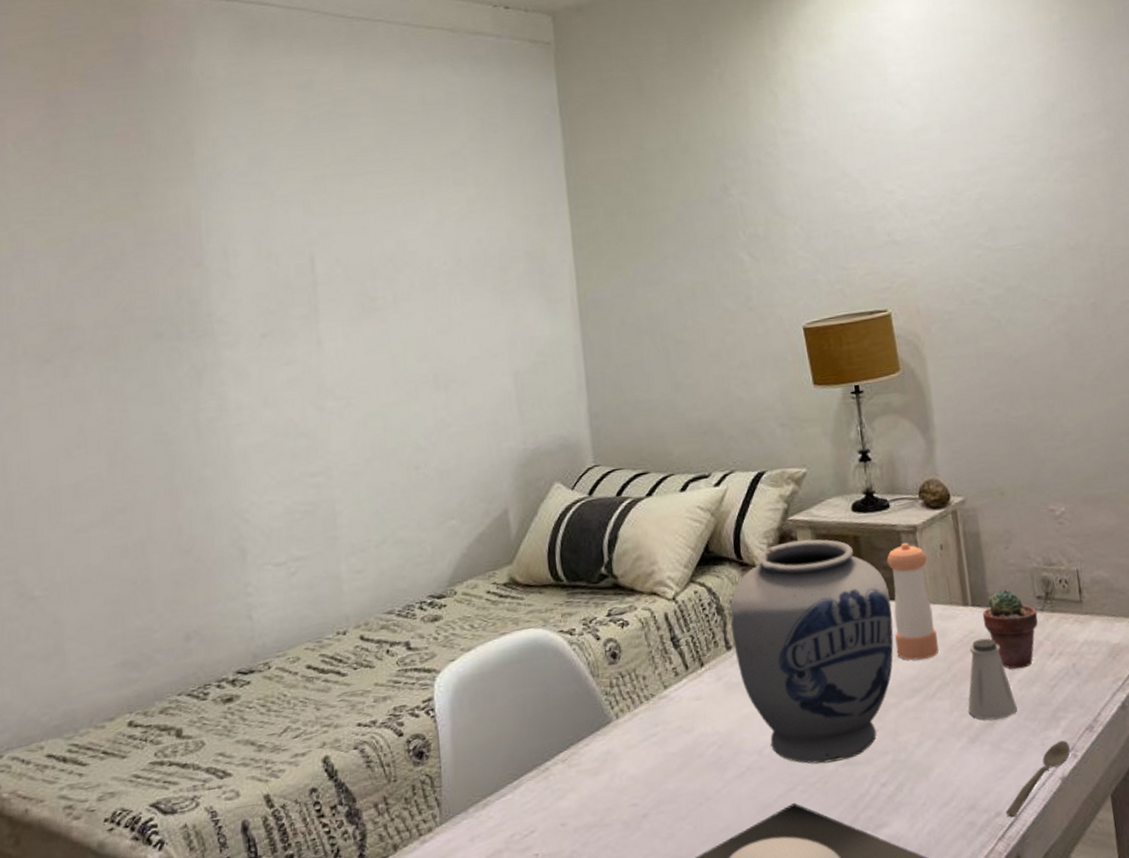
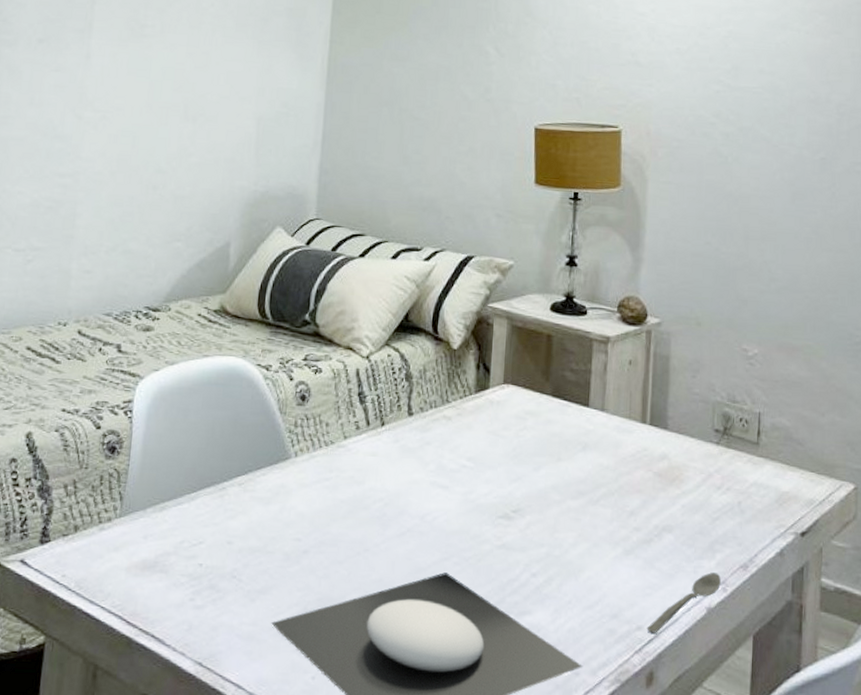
vase: present [730,539,894,764] -> none [415,326,572,543]
pepper shaker: present [886,542,939,661] -> none [569,350,615,465]
saltshaker: present [967,638,1017,720] -> none [628,457,676,538]
potted succulent: present [982,589,1038,670] -> none [658,414,713,495]

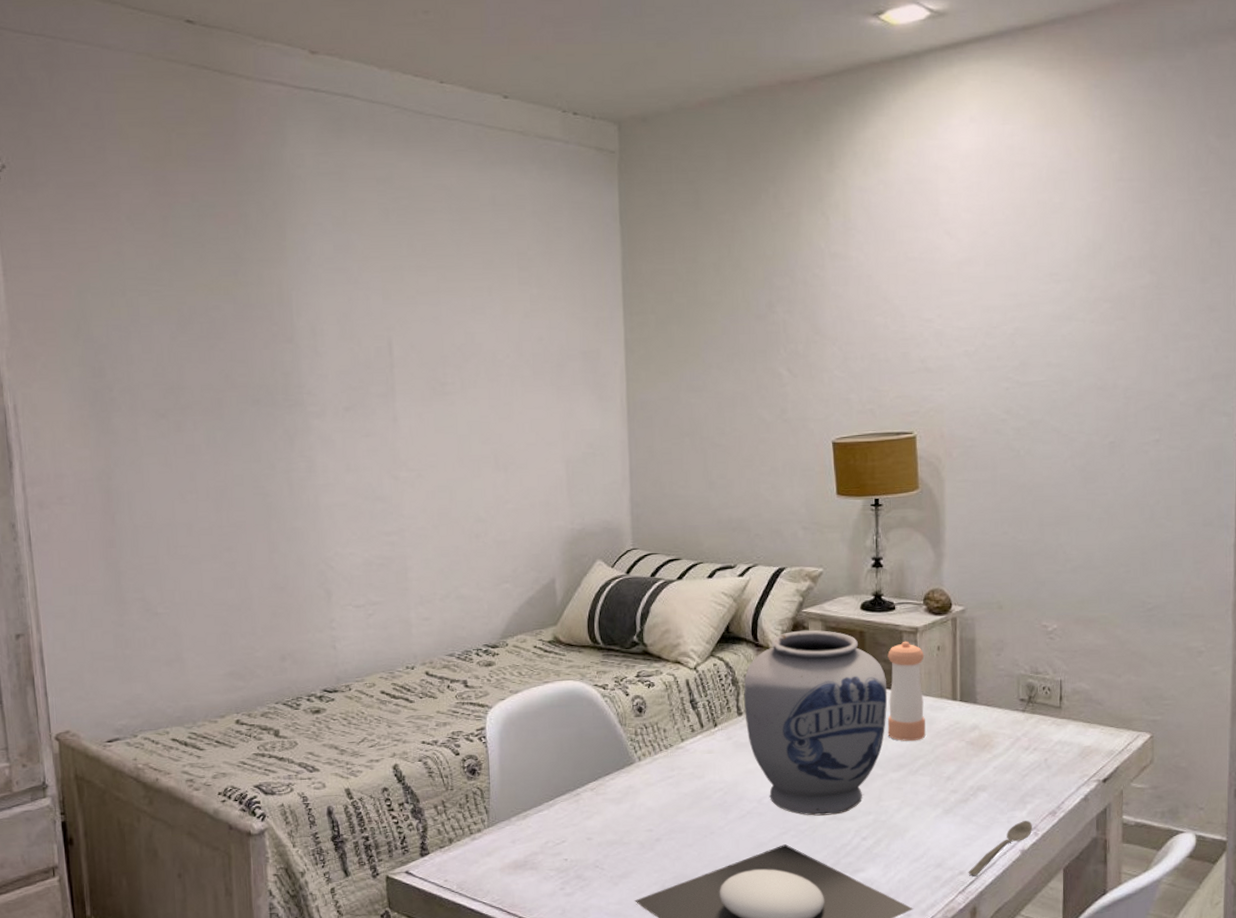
vase: none [415,326,572,543] -> present [744,630,888,816]
pepper shaker: none [569,350,615,465] -> present [887,641,926,741]

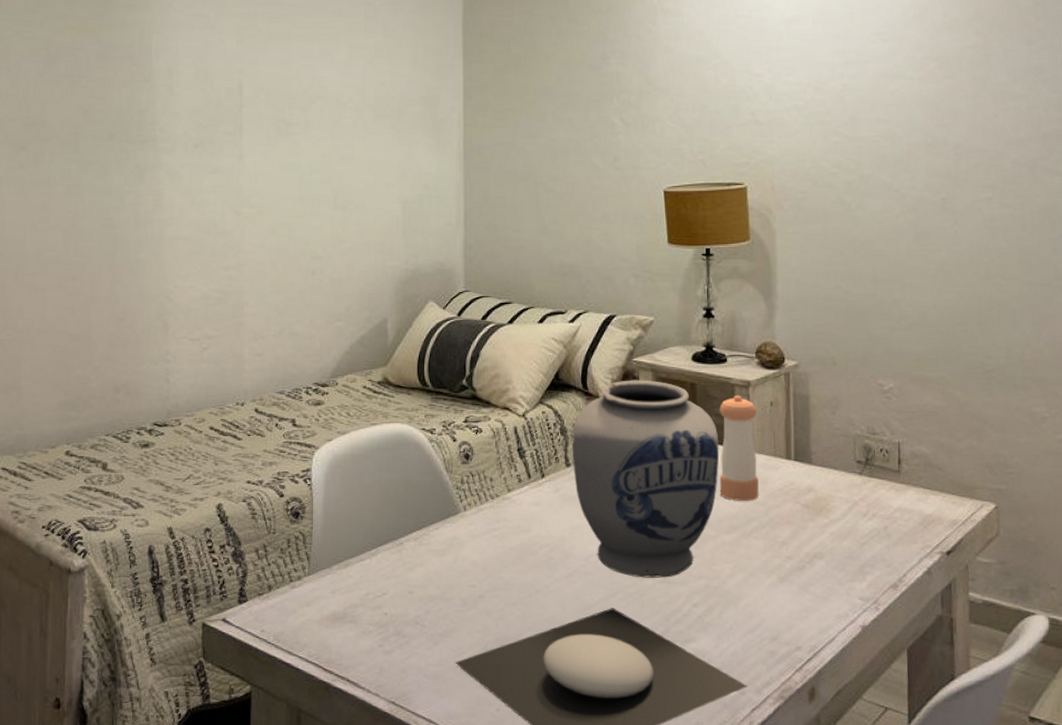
spoon: present [968,820,1033,876] -> none [805,593,874,652]

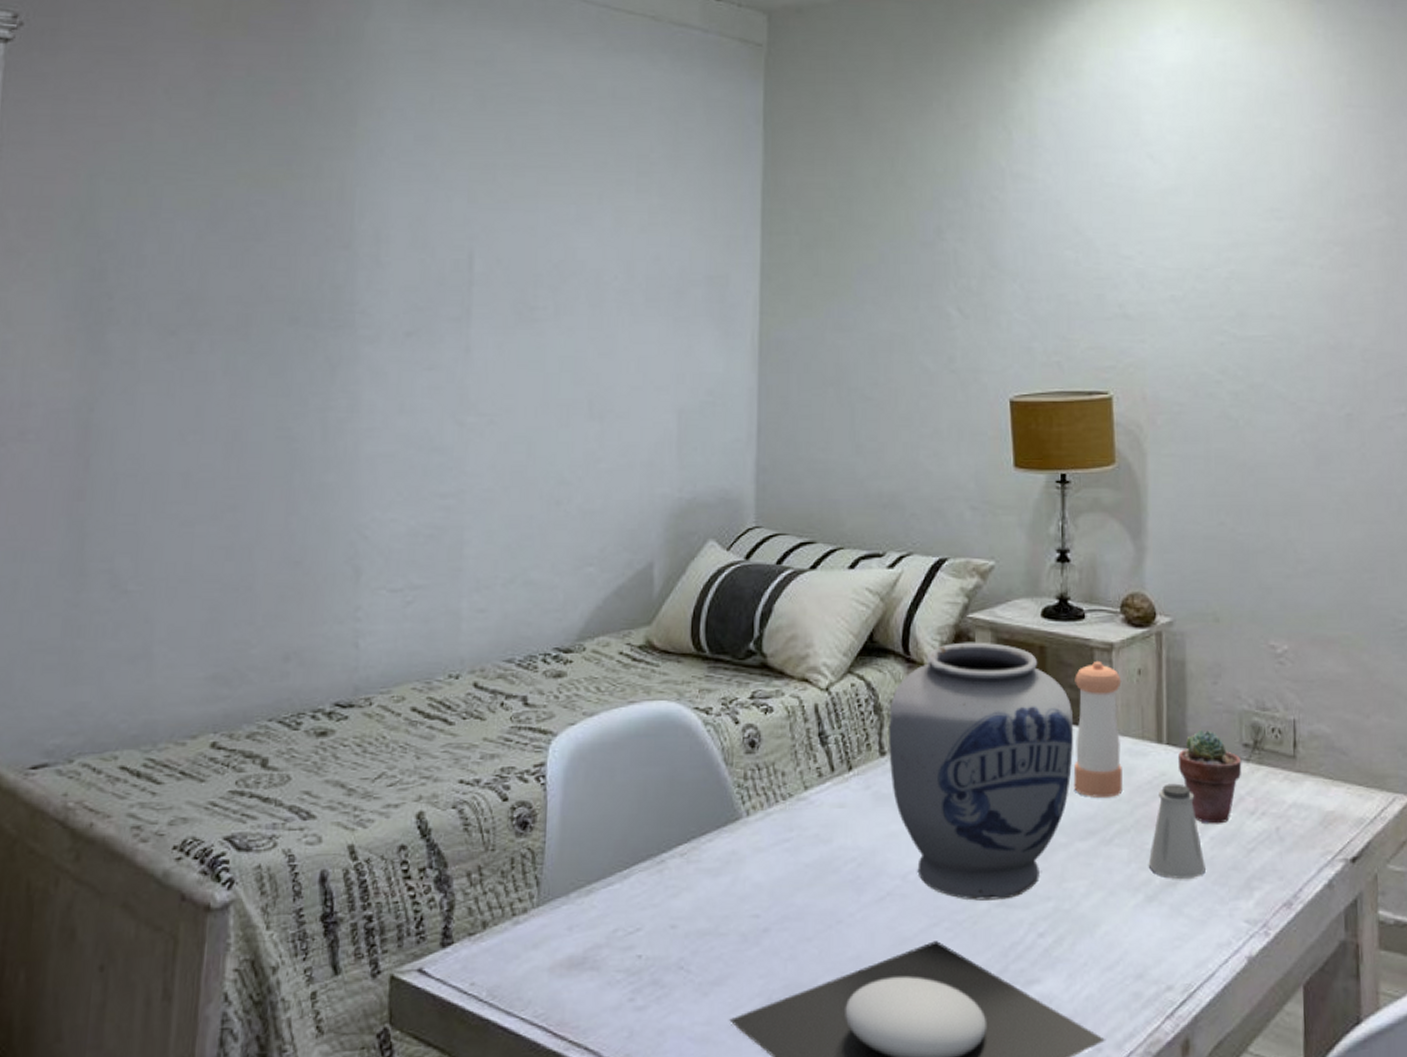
saltshaker: none [780,491,827,565] -> present [1148,783,1205,879]
potted succulent: none [803,449,856,523] -> present [1177,729,1242,825]

